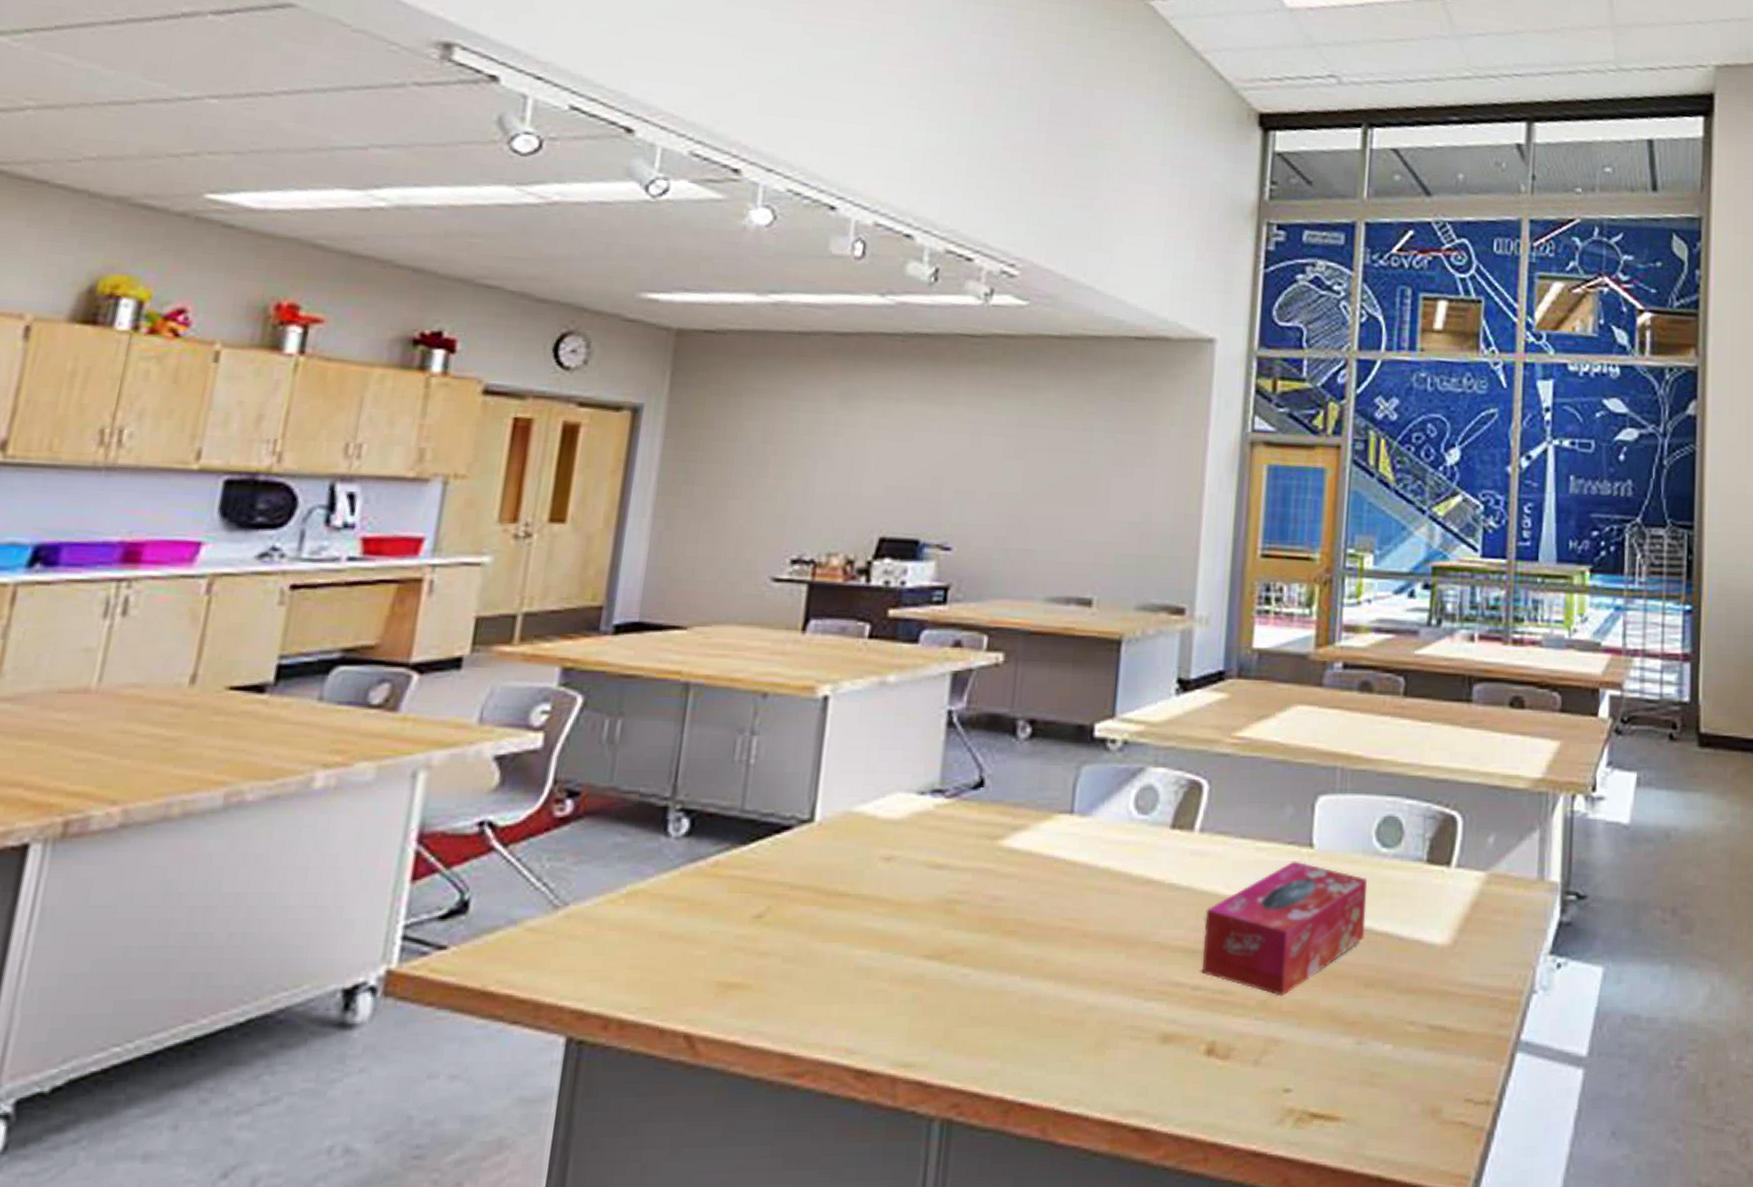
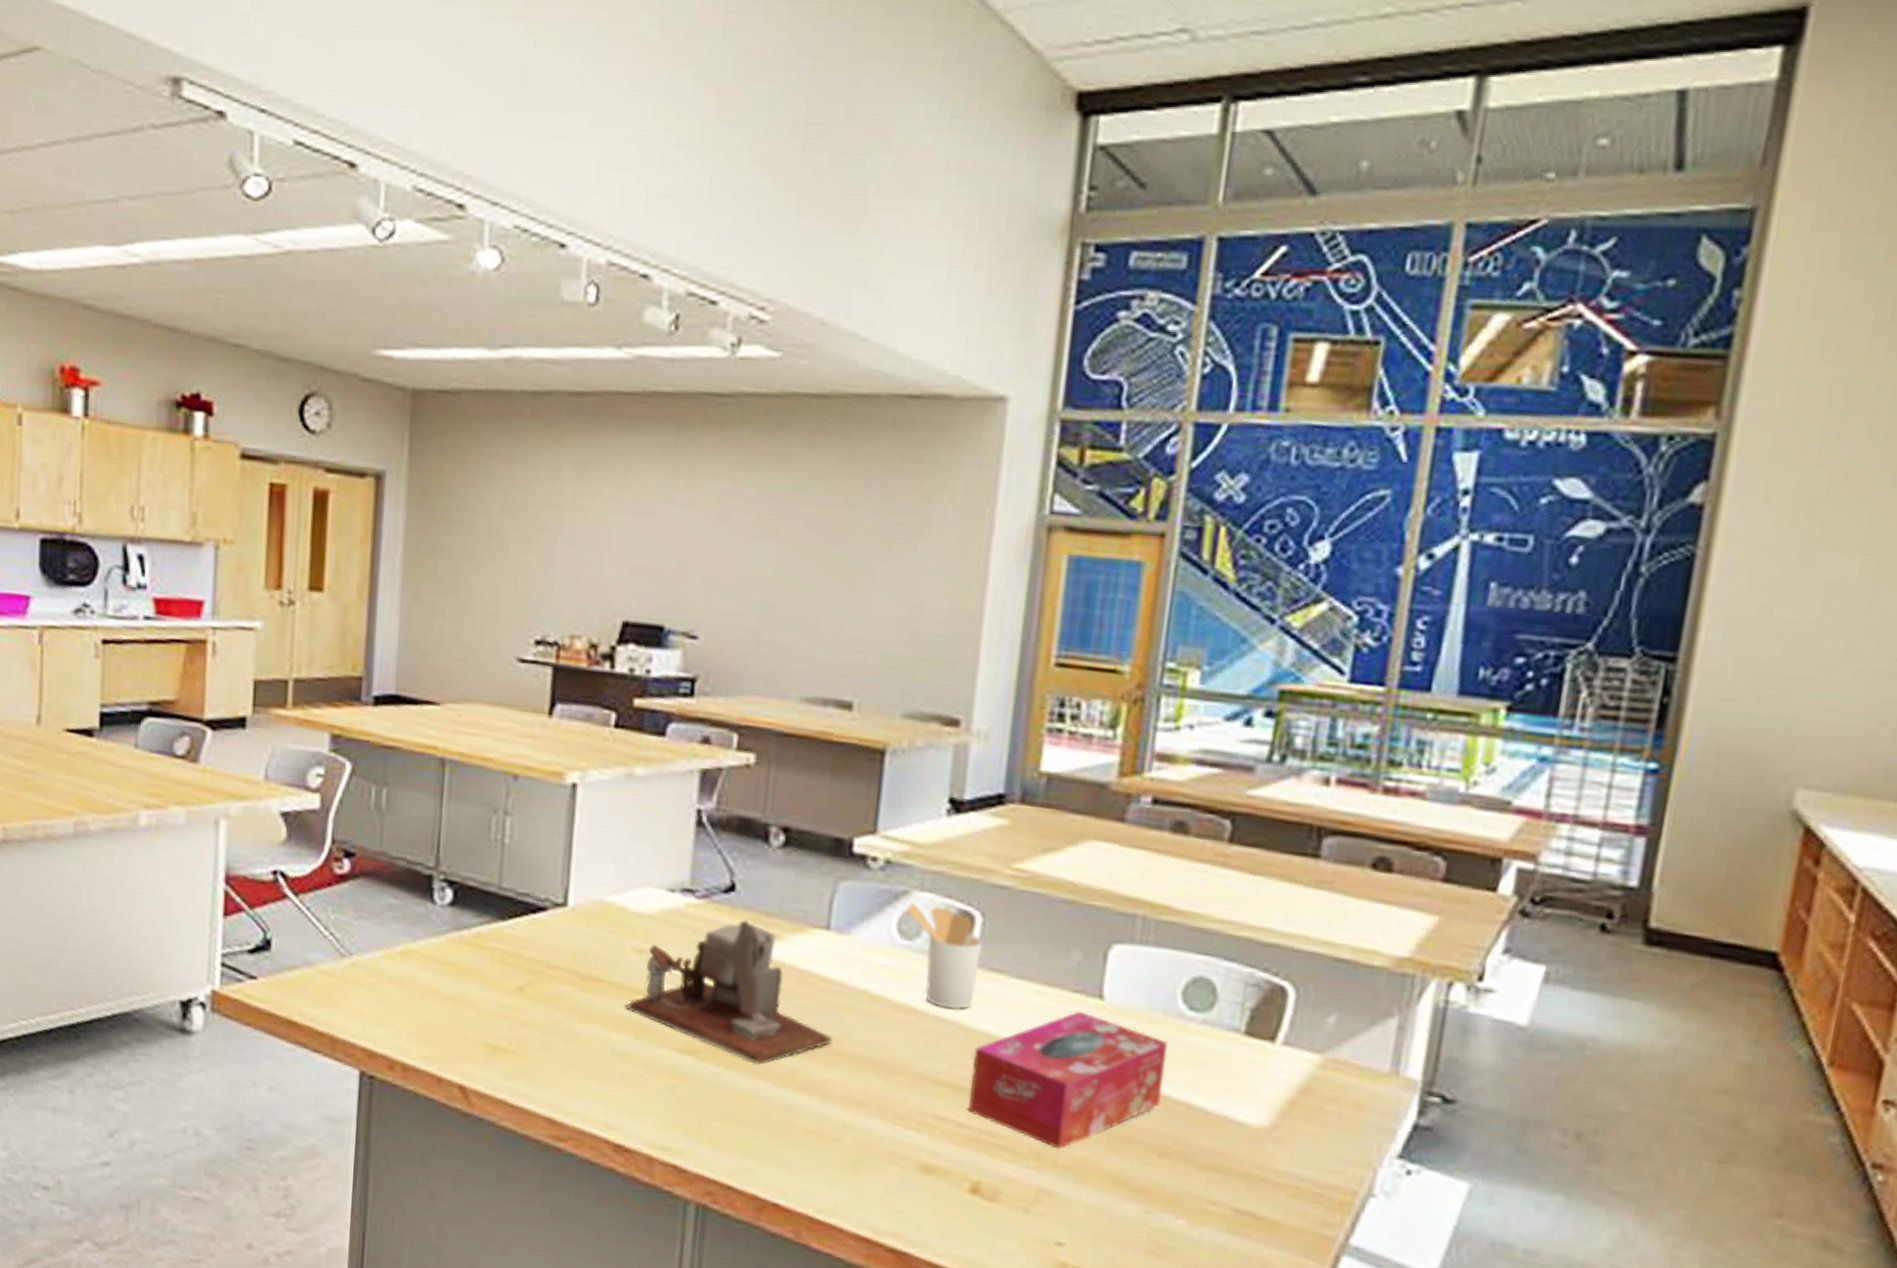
desk organizer: none [871,814,1077,959] -> present [625,920,833,1065]
utensil holder: none [1142,779,1210,876] -> present [906,903,982,1011]

